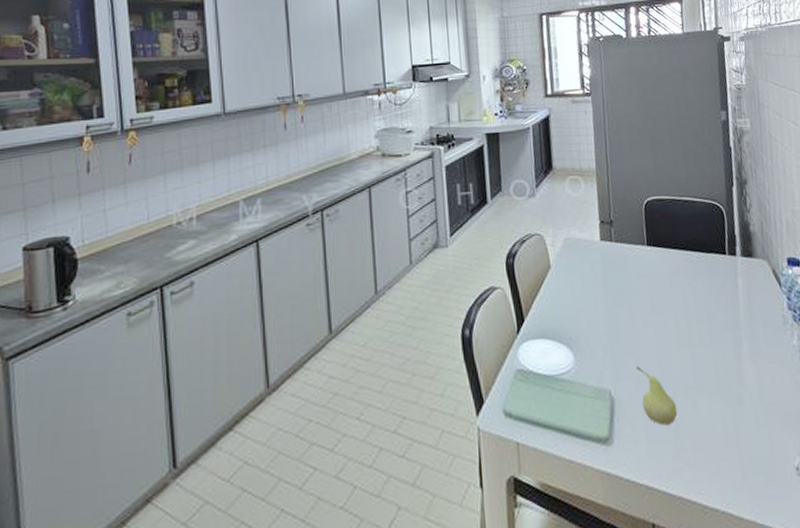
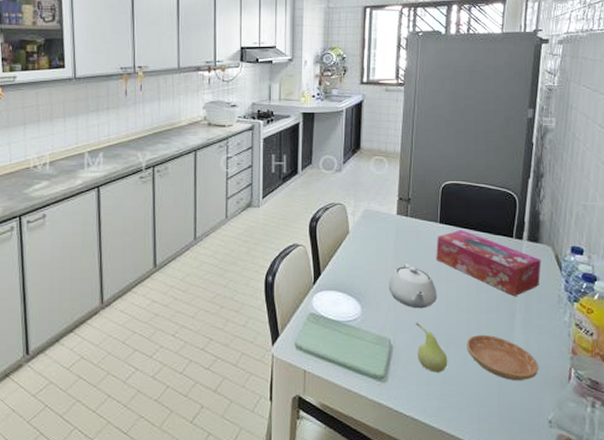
teapot: none [600,296,656,350] -> present [388,264,437,309]
tissue box: none [646,251,761,323] -> present [436,230,541,297]
saucer: none [694,371,776,424] -> present [467,334,539,381]

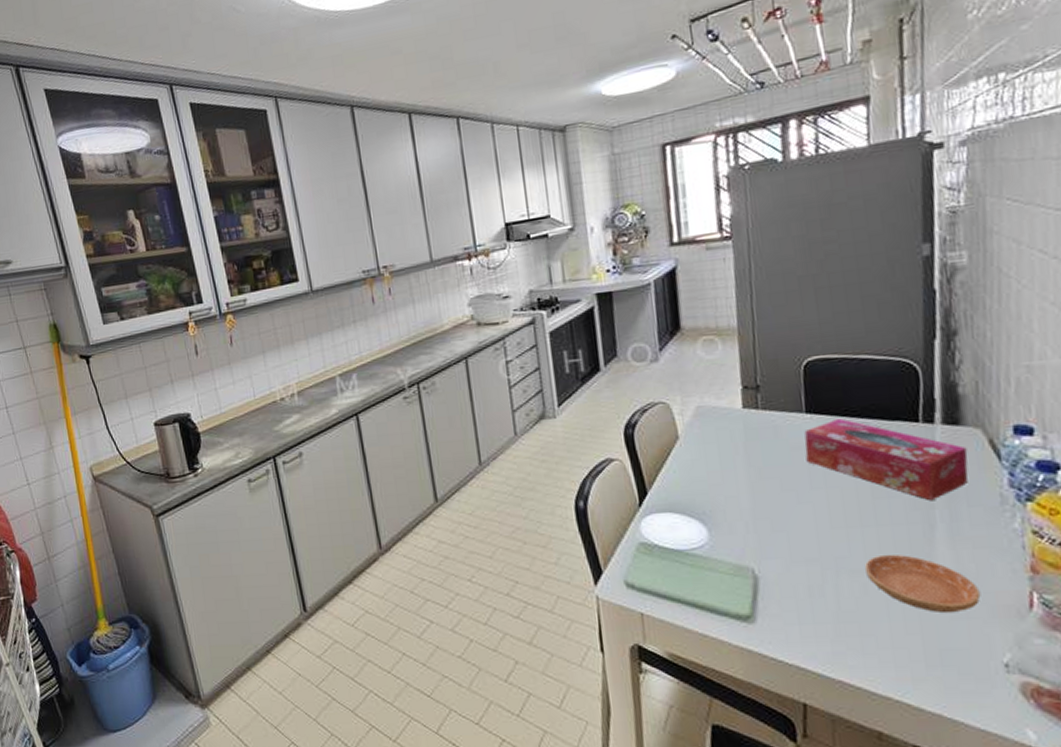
teapot: present [388,264,437,309] -> none [742,470,815,527]
fruit: present [415,322,448,373] -> none [786,544,841,608]

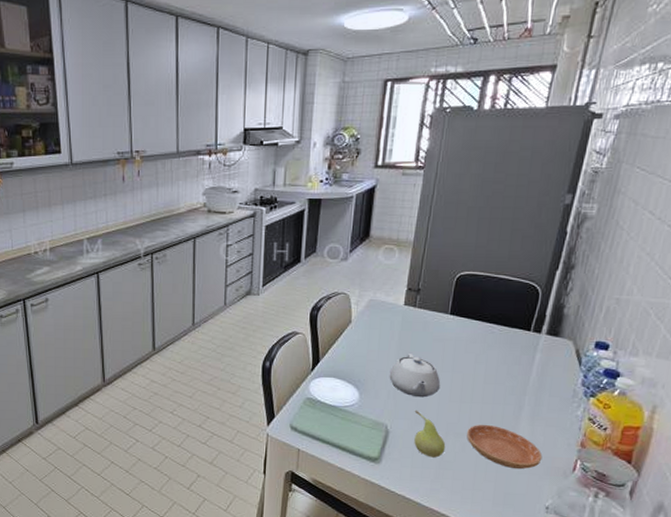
teapot: none [742,470,815,527] -> present [389,354,441,398]
fruit: none [786,544,841,608] -> present [414,410,446,458]
tissue box: present [804,418,968,501] -> none [443,321,560,390]

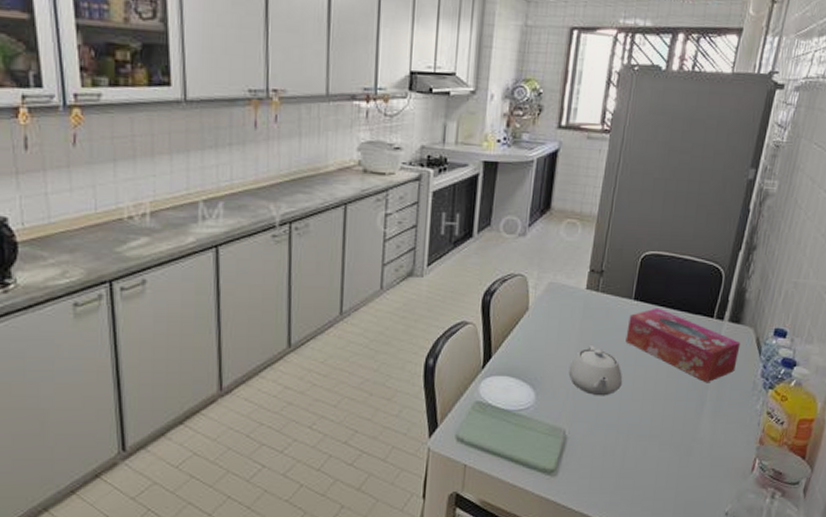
fruit: present [414,410,446,458] -> none [593,410,627,465]
tissue box: none [443,321,560,390] -> present [625,308,741,383]
saucer: present [467,424,543,470] -> none [648,424,723,473]

